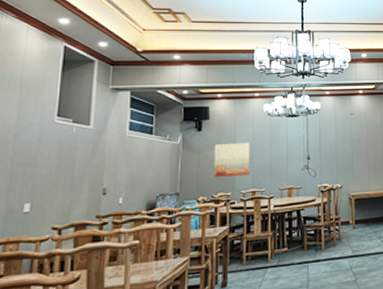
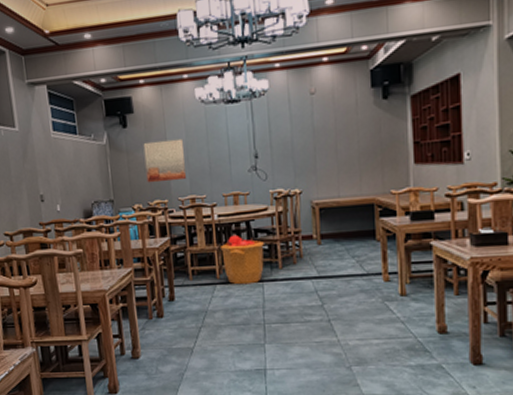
trash can: none [273,221,311,267] -> present [219,233,264,285]

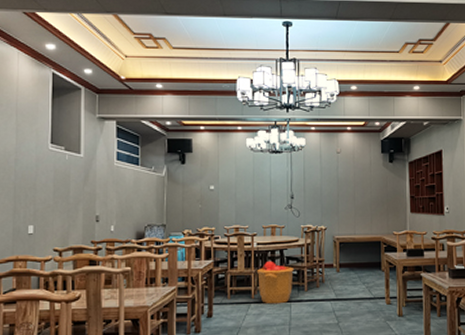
wall art: present [143,138,187,183] -> none [198,177,234,212]

